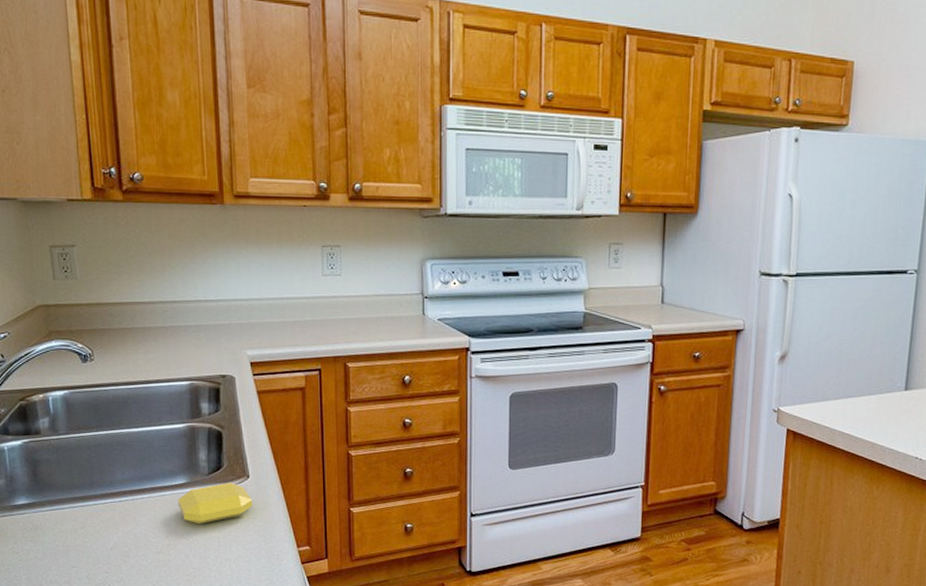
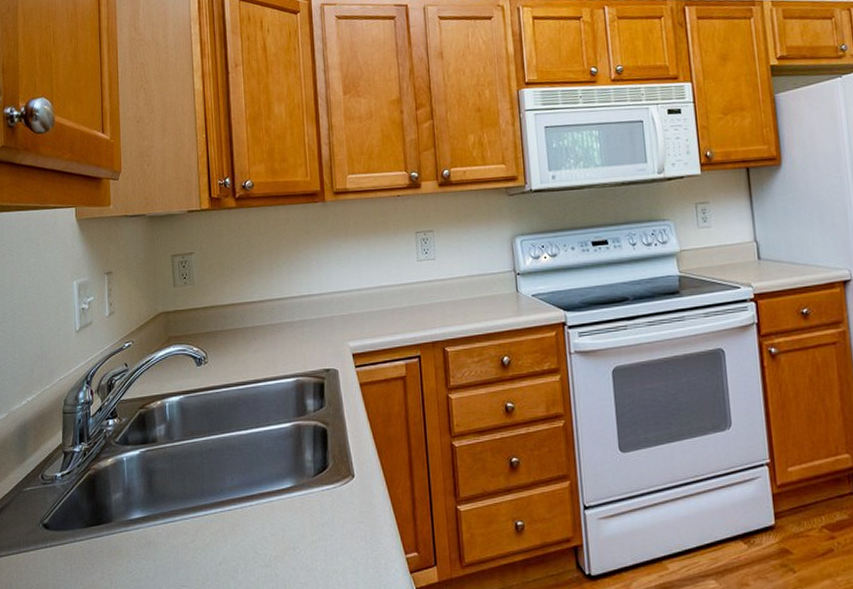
soap bar: present [177,482,253,525] -> none [284,483,359,533]

